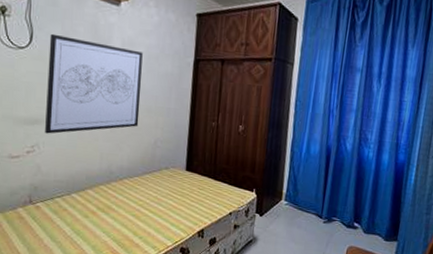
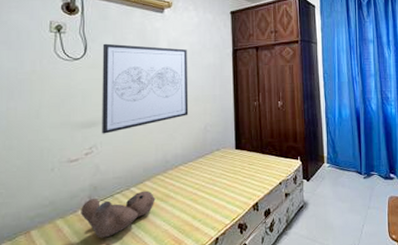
teddy bear: none [20,198,97,239] -> present [81,190,156,238]

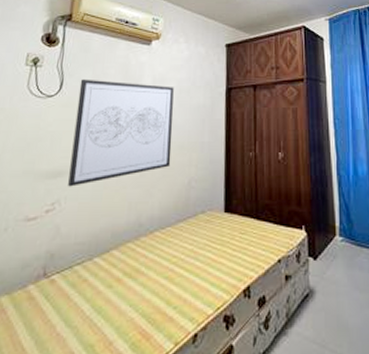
teddy bear: present [81,190,156,238] -> none [30,262,123,325]

